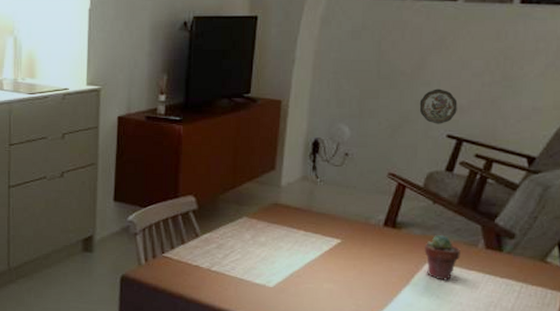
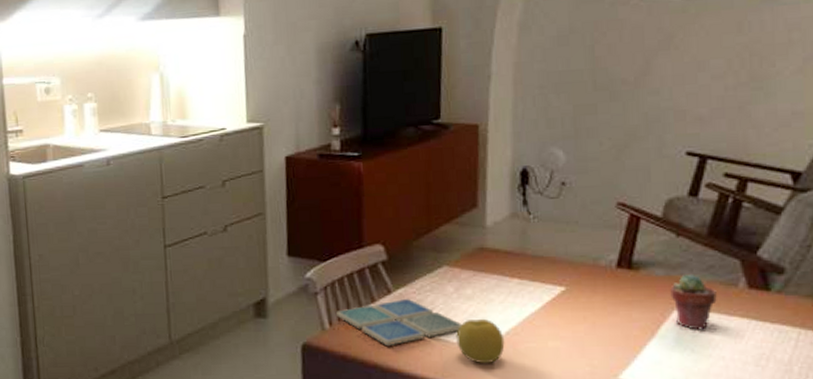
drink coaster: none [151,242,256,281] -> present [335,298,463,347]
fruit: none [249,262,289,299] -> present [456,318,505,363]
decorative plate: present [419,89,458,124] -> none [648,97,696,140]

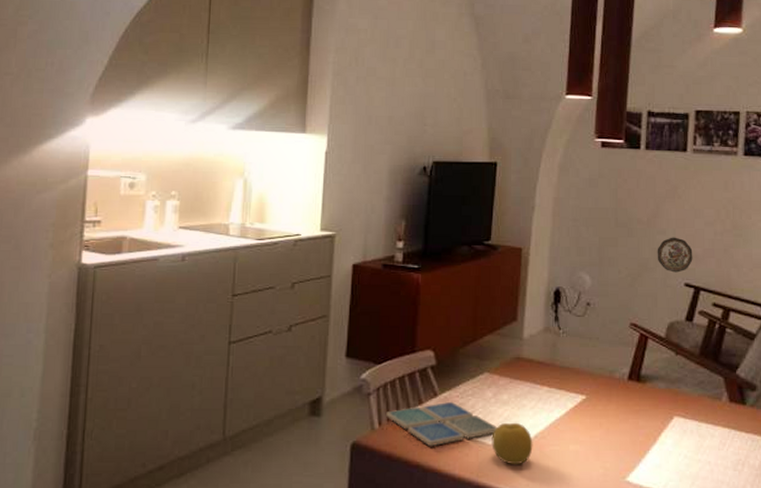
decorative plate: none [648,97,696,140] -> present [657,237,693,273]
potted succulent: present [670,273,717,330] -> none [670,387,705,438]

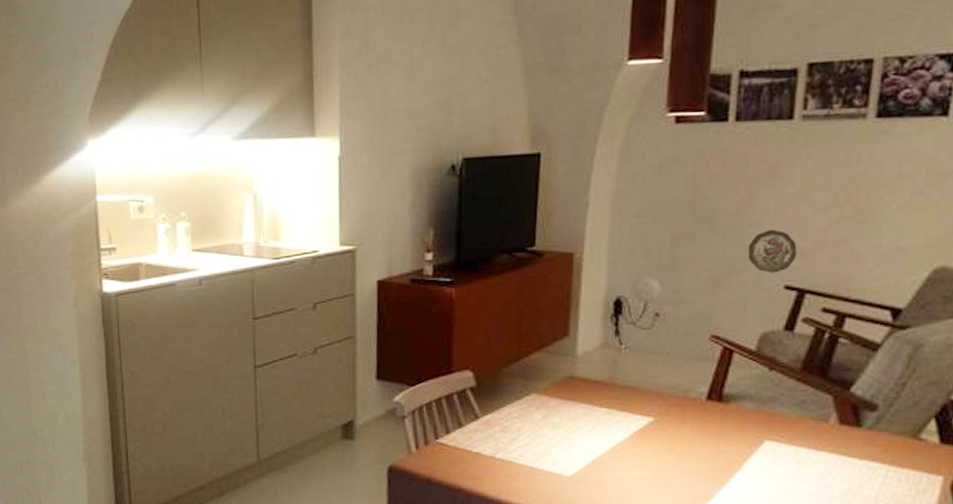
drink coaster: present [385,401,498,447] -> none [422,424,549,471]
fruit: present [491,422,533,464] -> none [542,446,590,490]

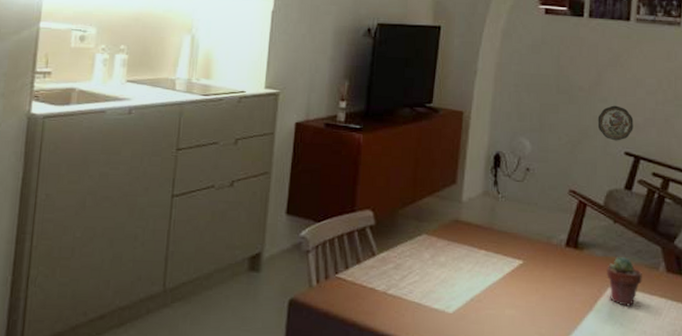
potted succulent: none [760,408,806,464] -> present [606,256,642,306]

